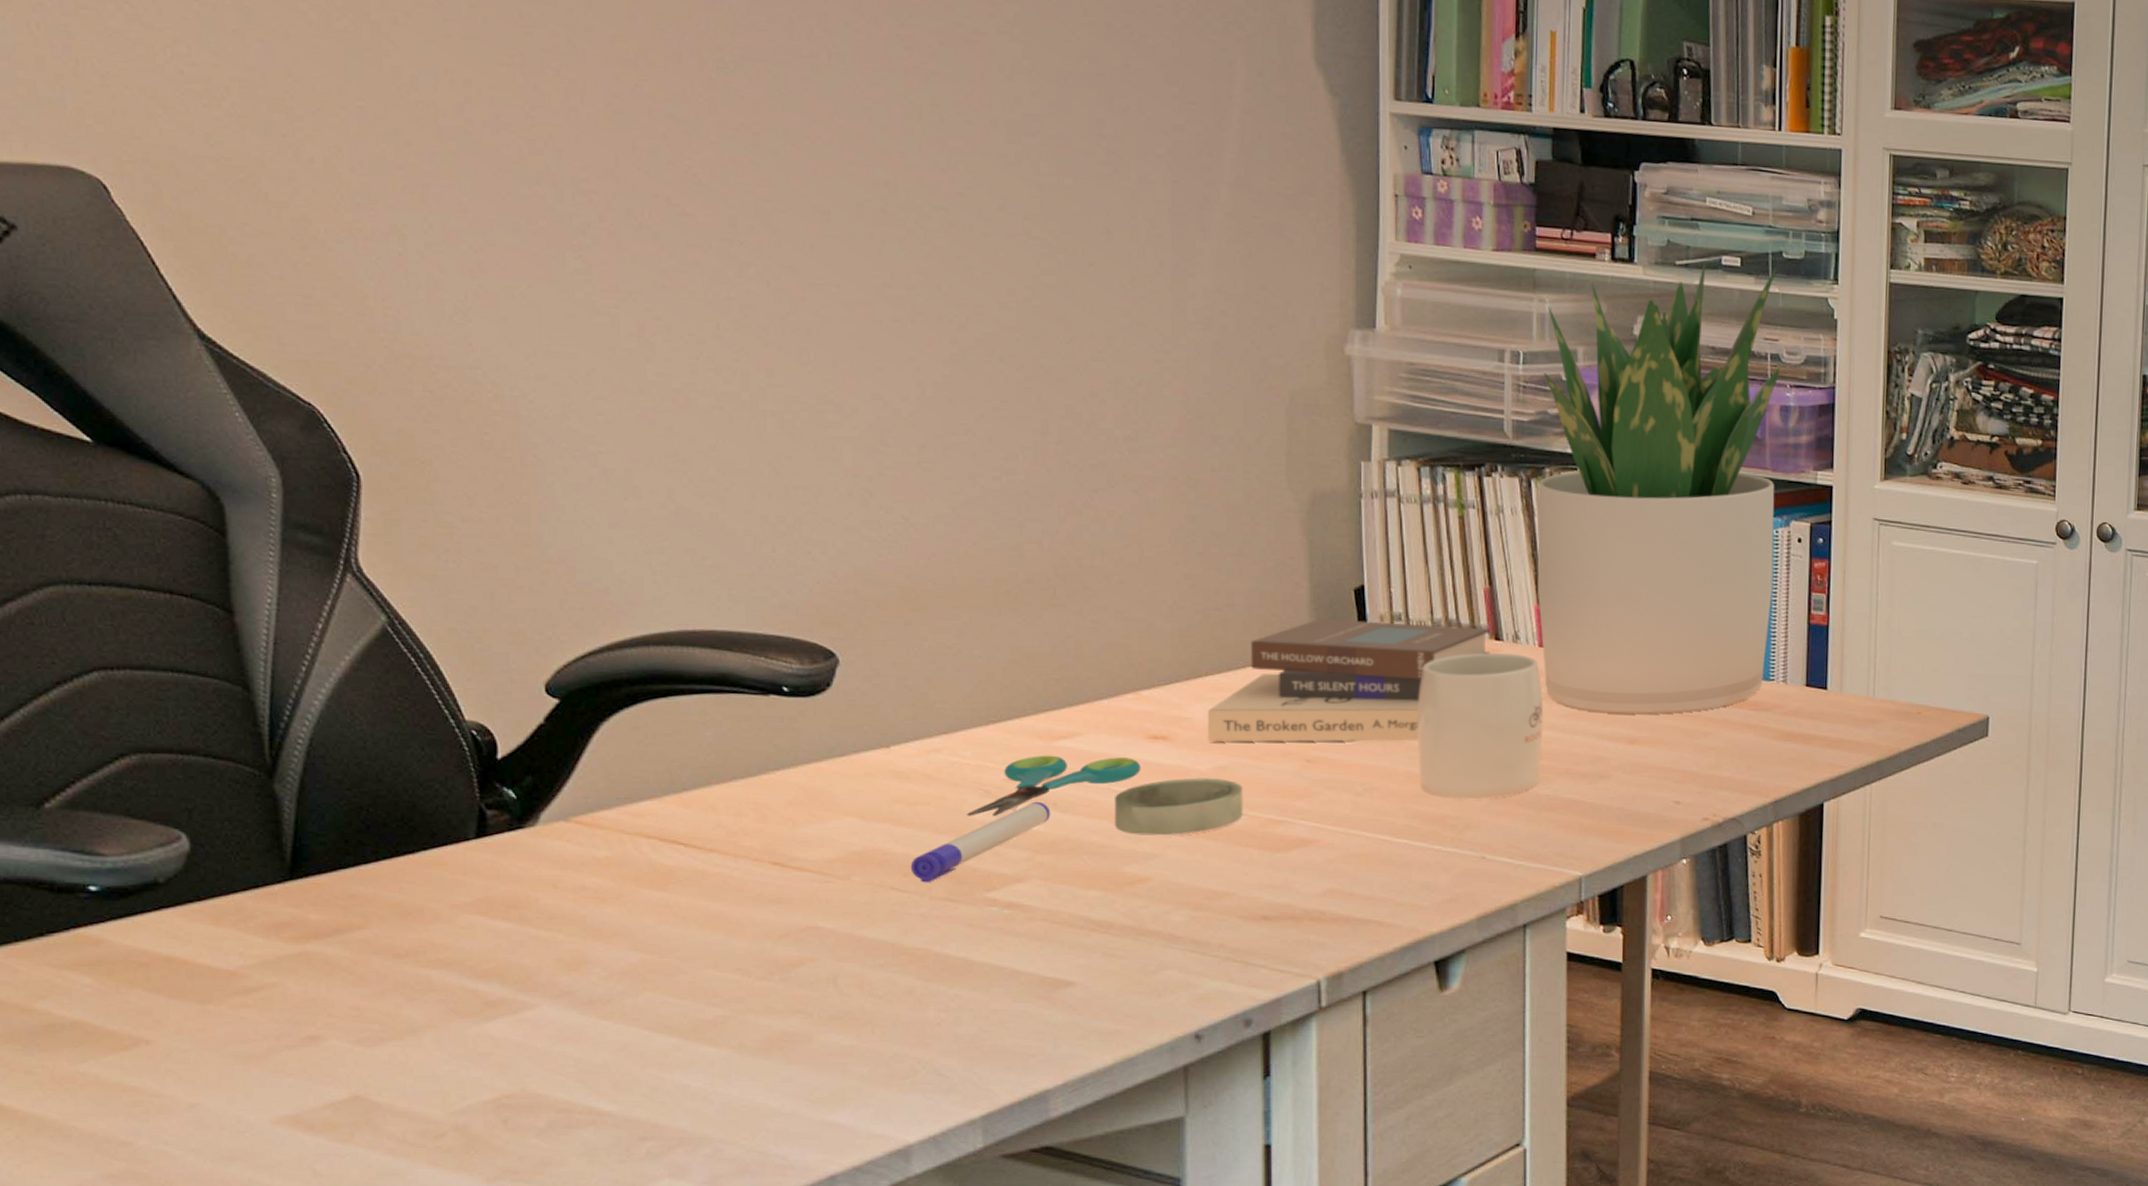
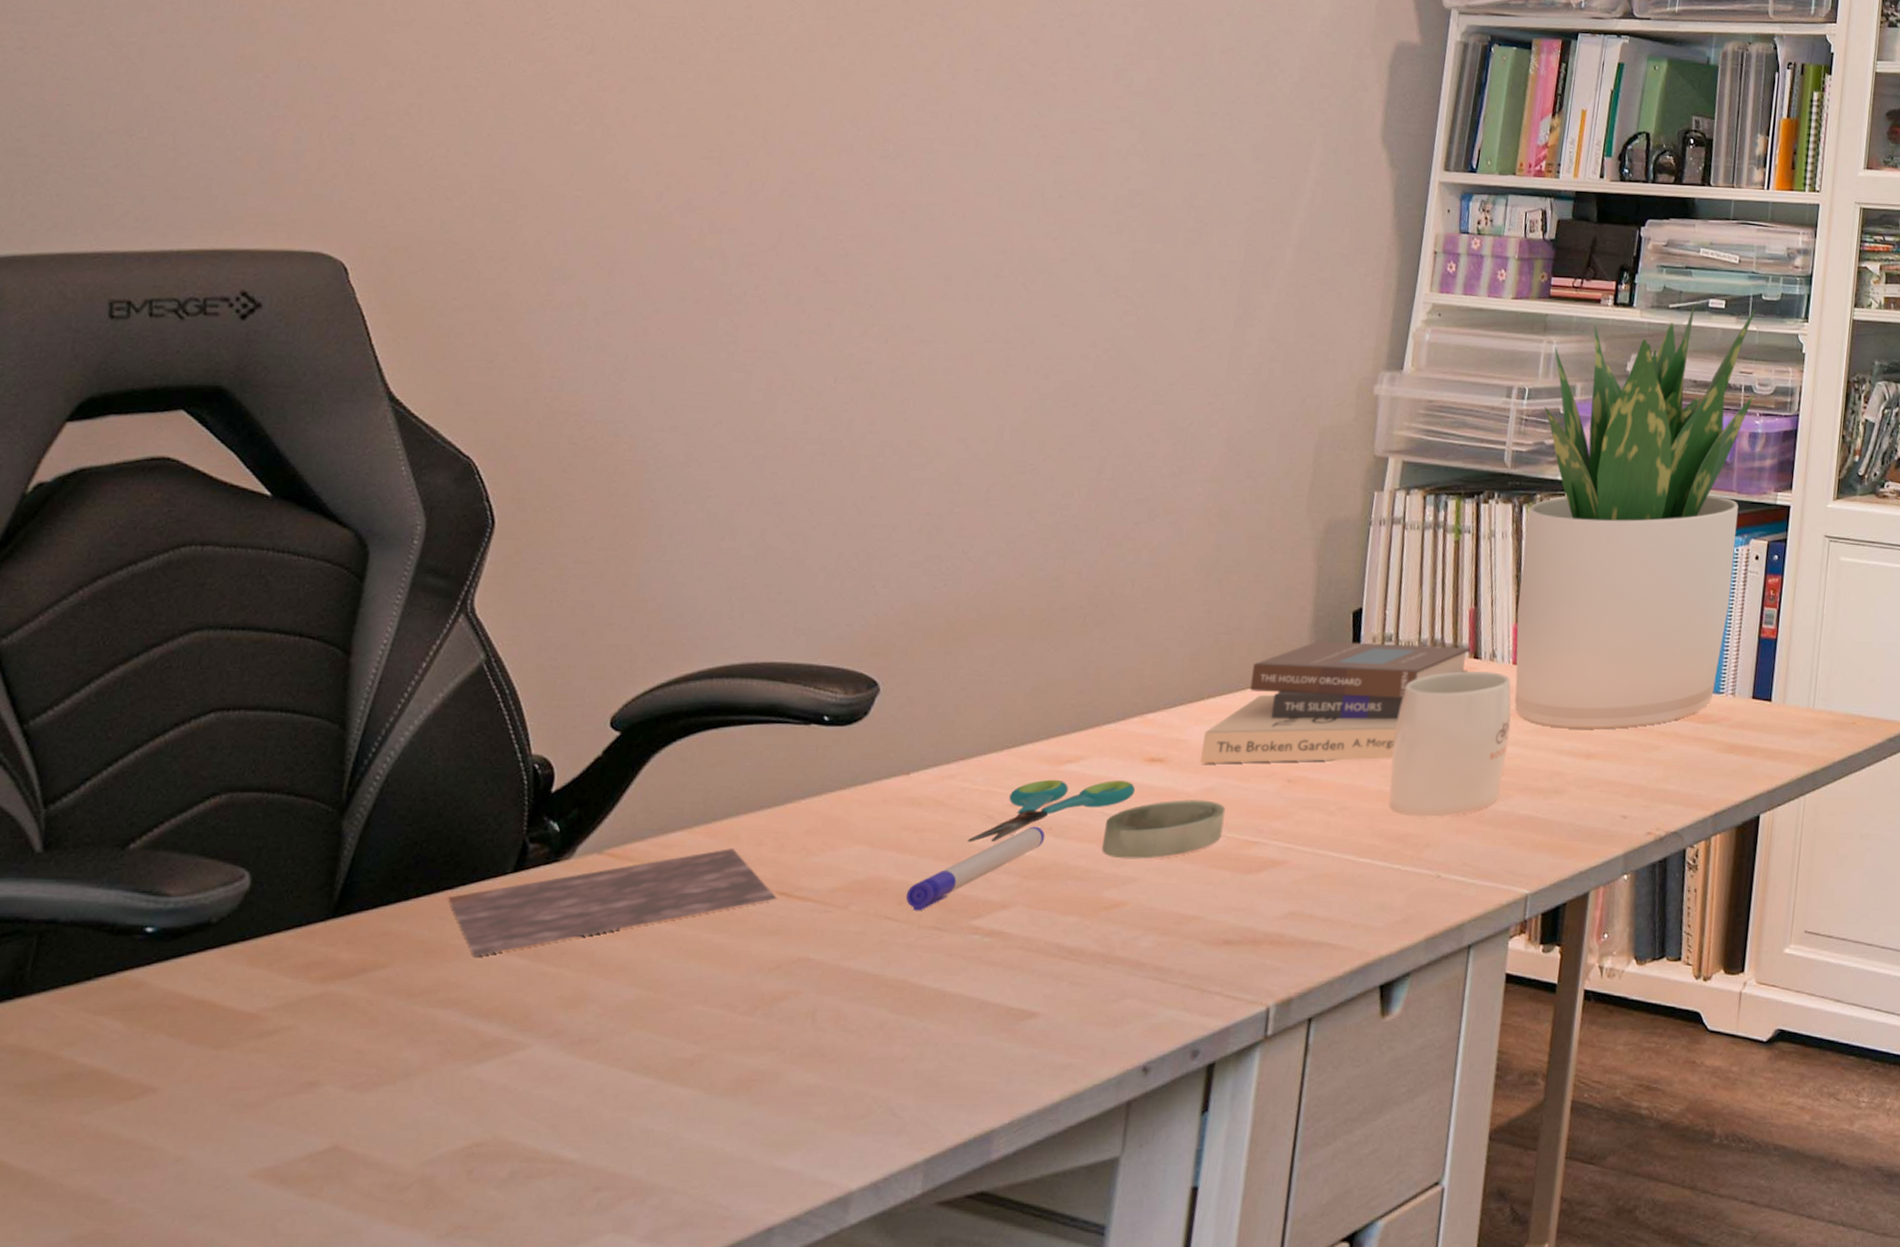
fabric swatch: none [412,818,771,920] -> present [448,848,778,956]

